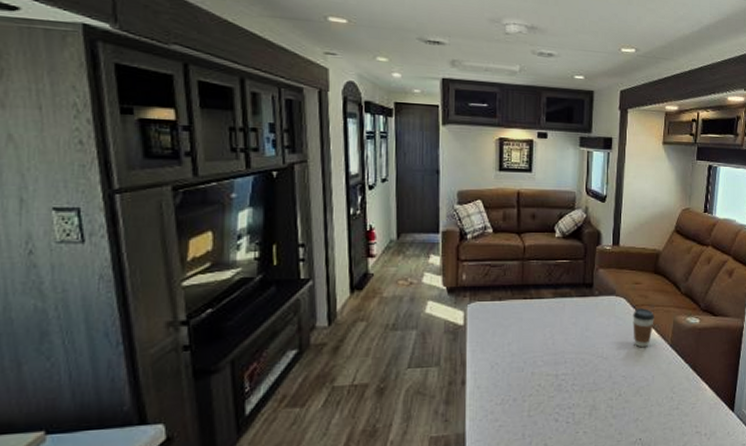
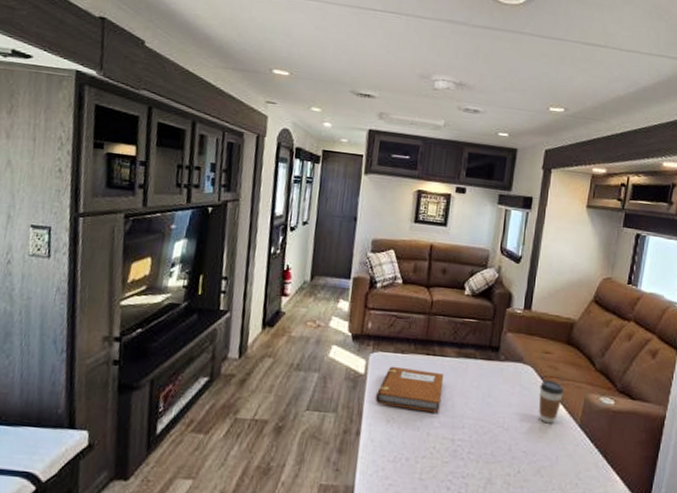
notebook: none [477,313,543,353] -> present [375,366,444,413]

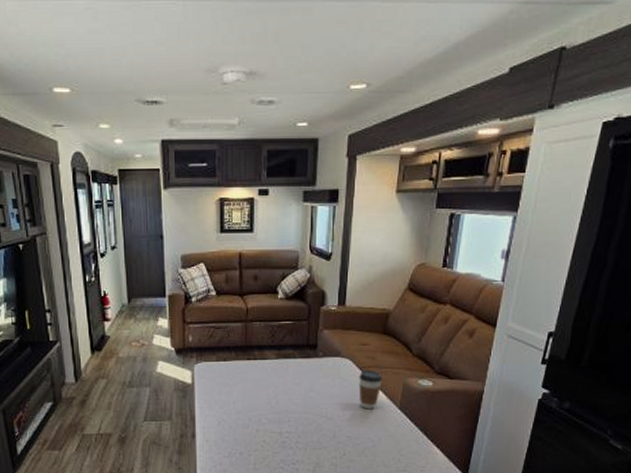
notebook: present [375,366,444,413] -> none [204,373,266,411]

